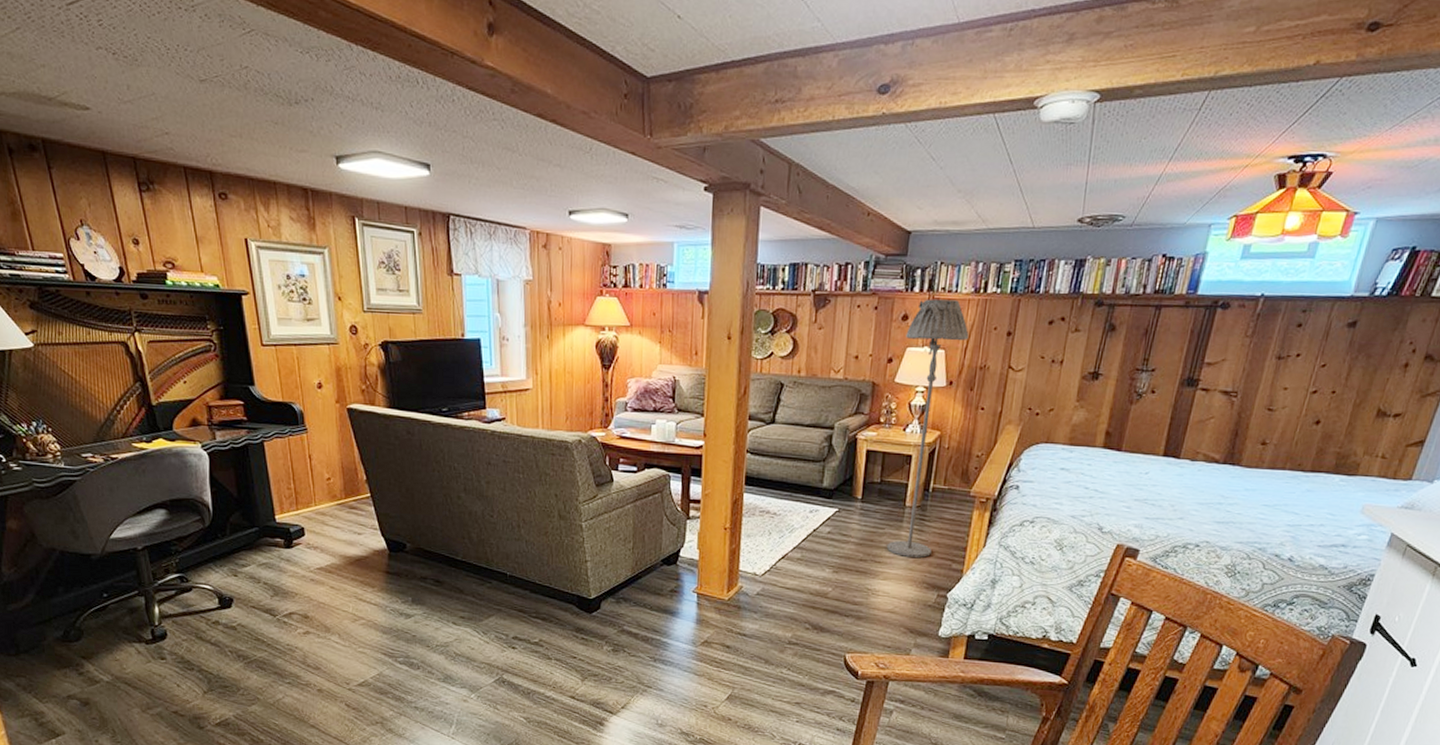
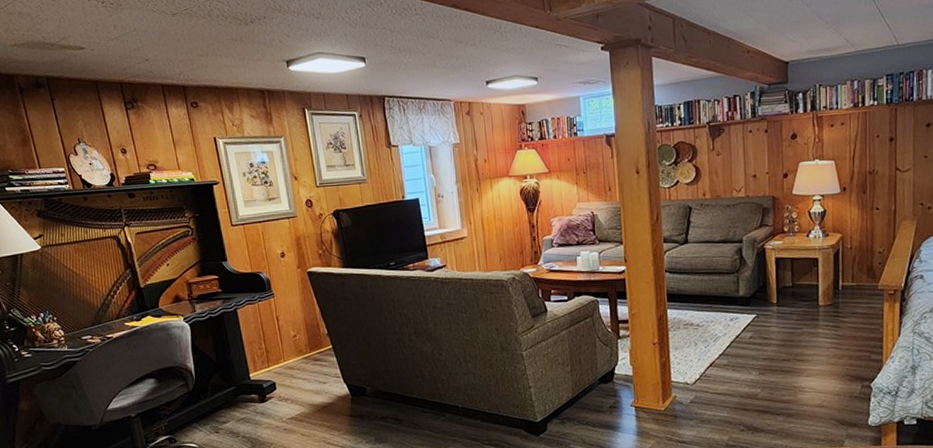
floor lamp: present [886,299,969,558] -> none [797,116,855,353]

